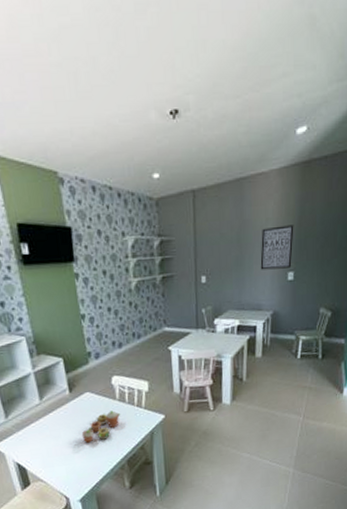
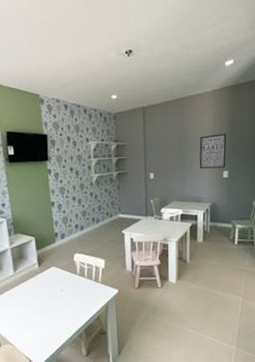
toy tea set: present [81,411,121,443] -> none [46,284,81,312]

